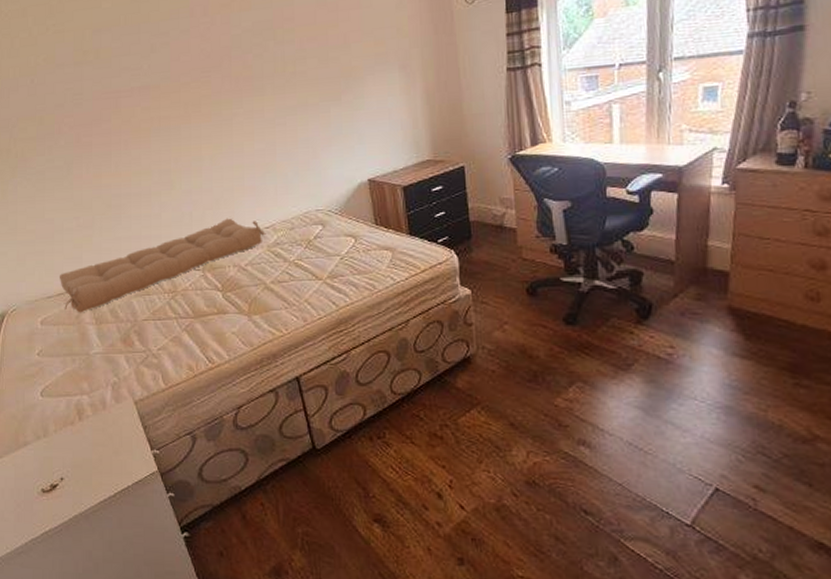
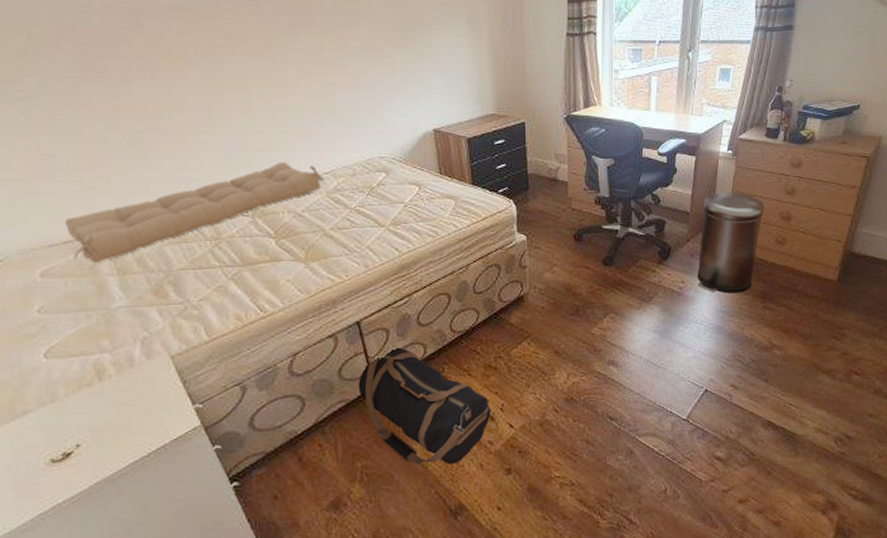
duffel bag: none [298,405,438,544] -> present [358,345,491,464]
pedal bin: none [691,235,784,364] -> present [697,192,764,294]

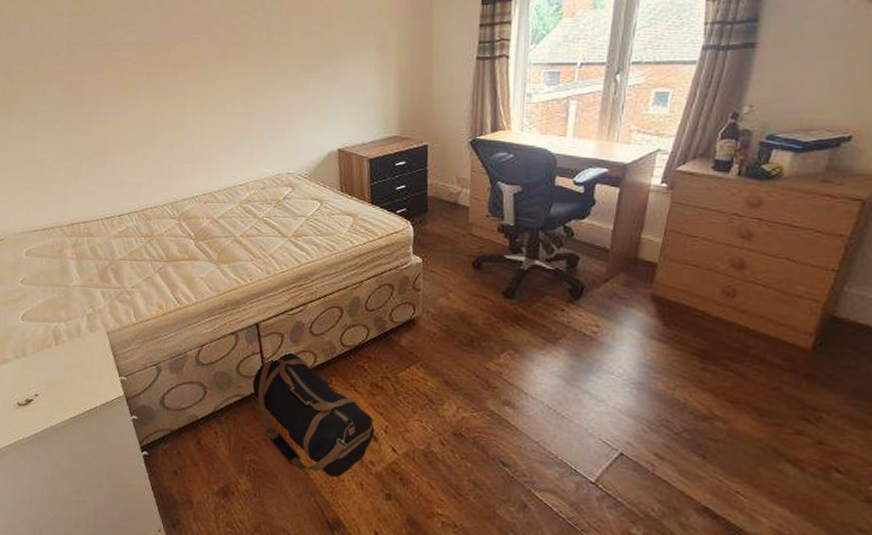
seat cushion: present [65,160,325,263] -> none [45,172,239,248]
pedal bin: present [697,192,764,294] -> none [615,229,708,348]

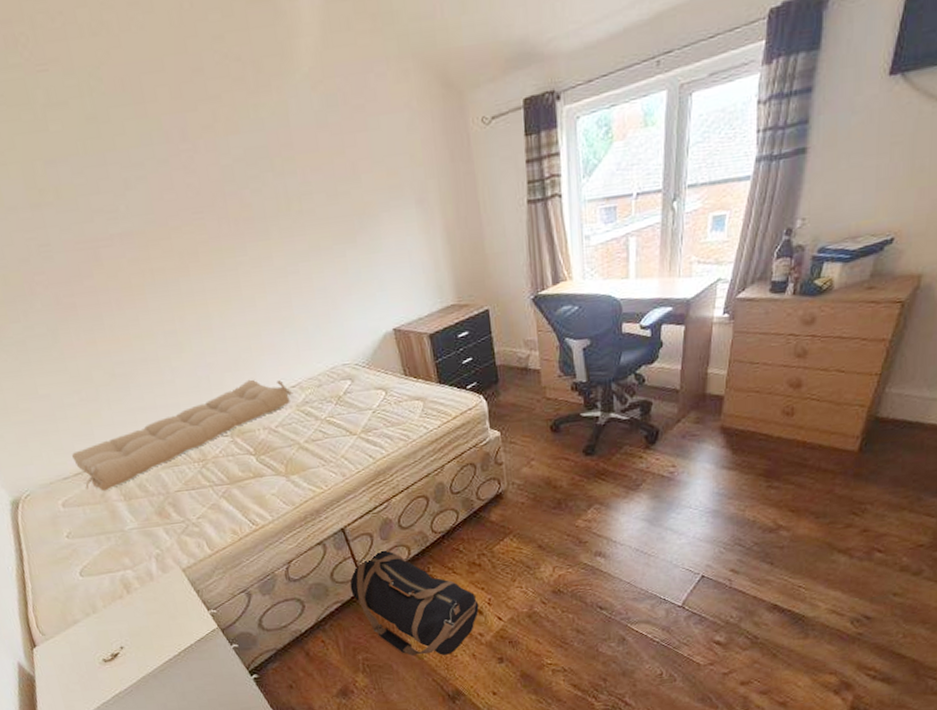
seat cushion: none [45,172,239,248] -> present [72,377,293,492]

